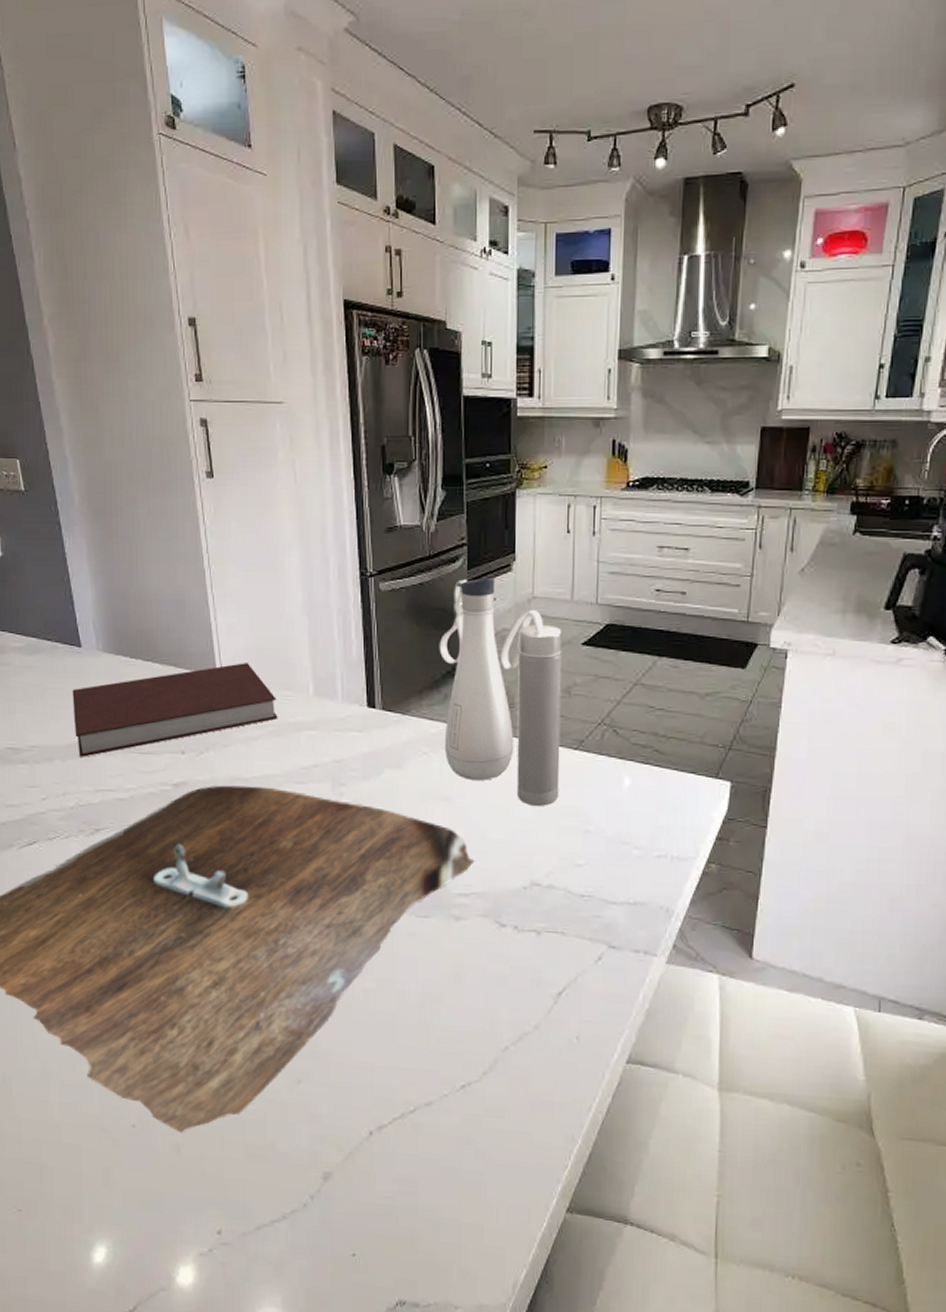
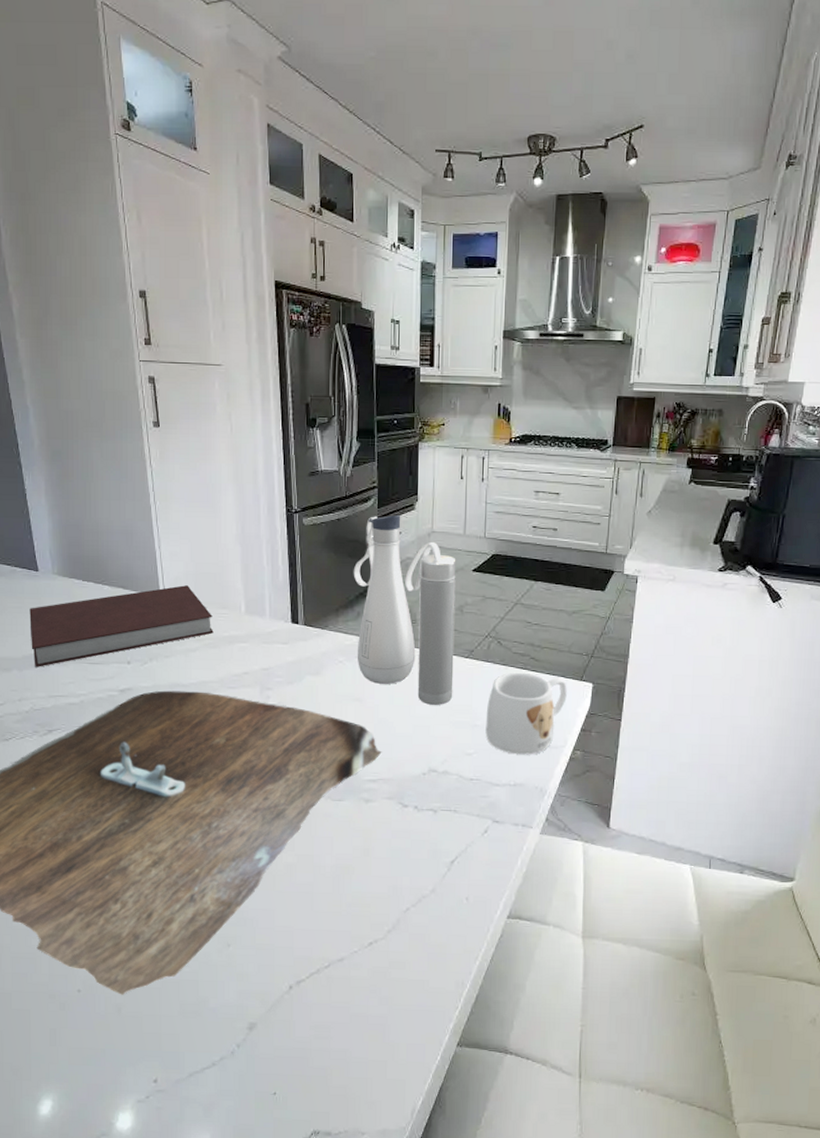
mug: none [599,767,699,868] -> present [485,672,567,755]

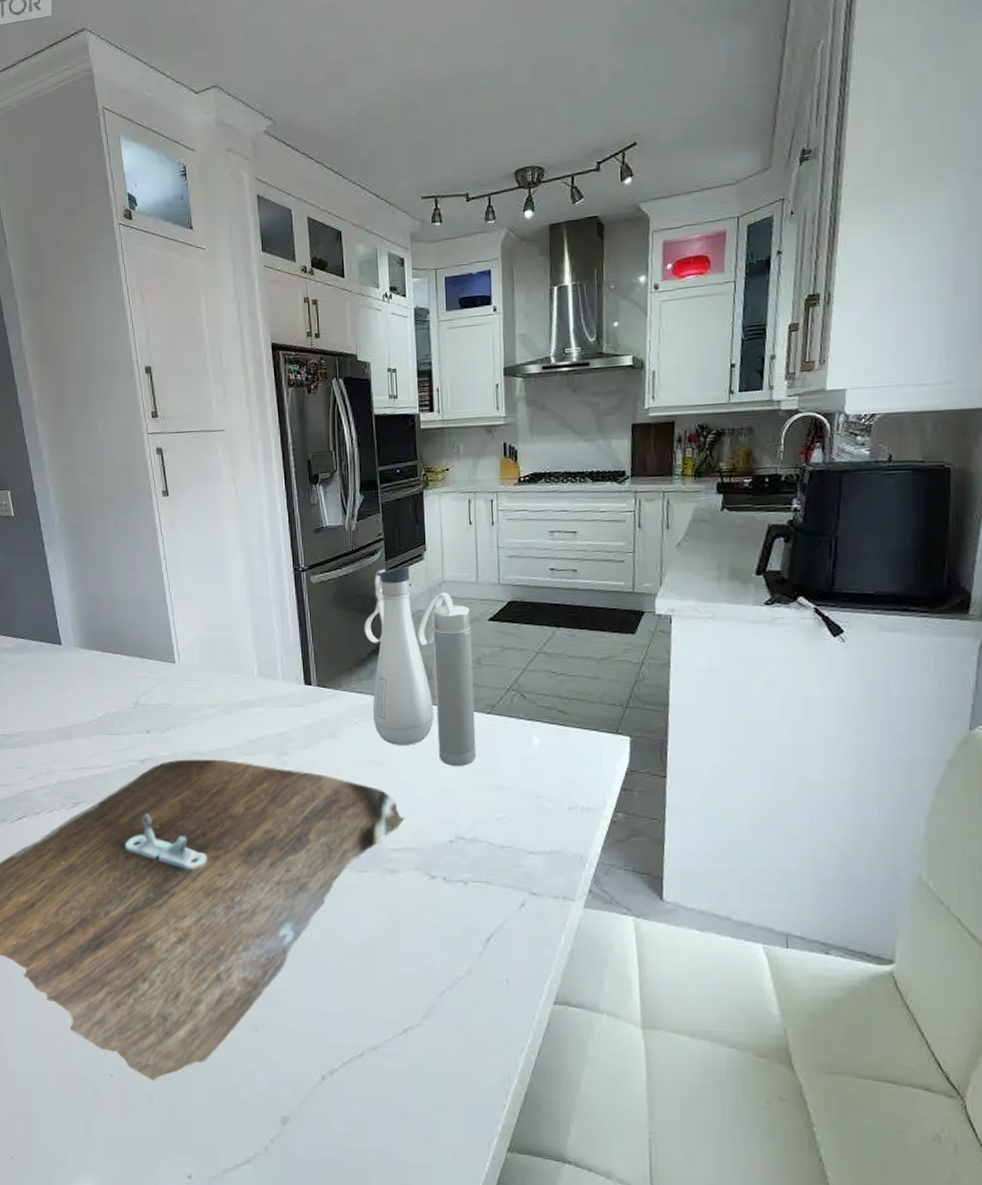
notebook: present [29,585,214,667] -> none [54,651,228,740]
mug: present [485,672,567,755] -> none [513,727,602,819]

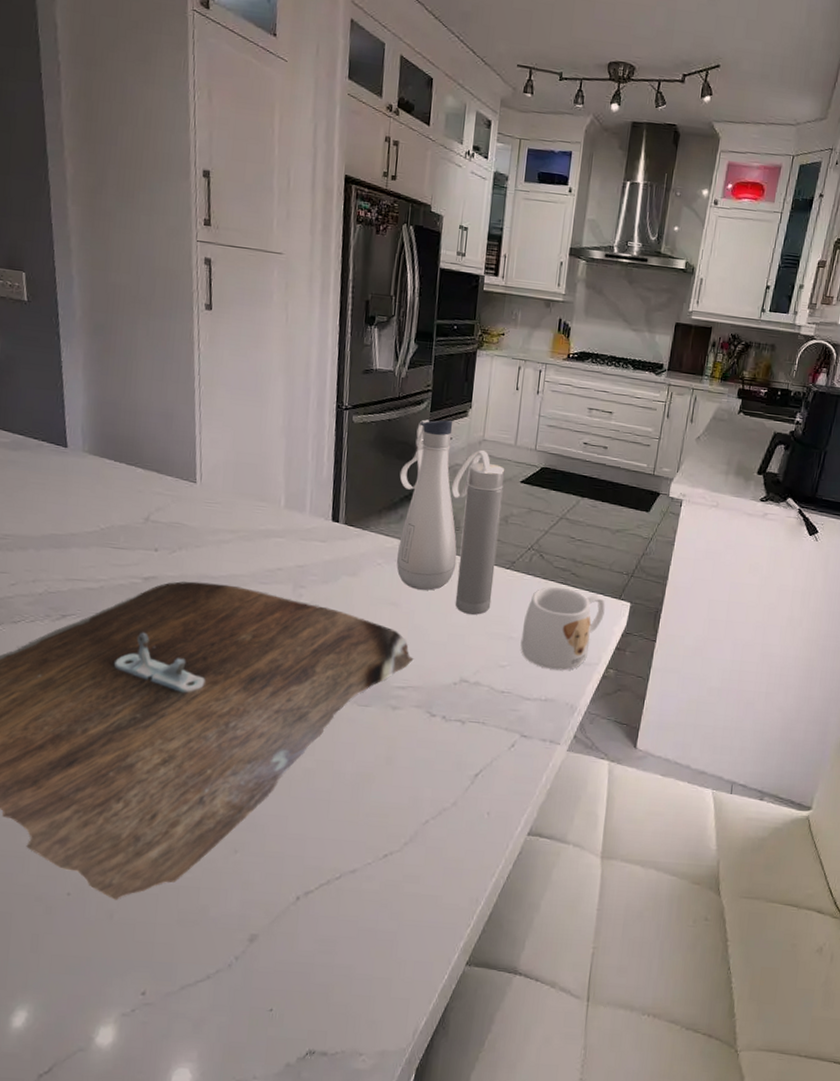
mug: none [513,727,602,819] -> present [520,586,605,671]

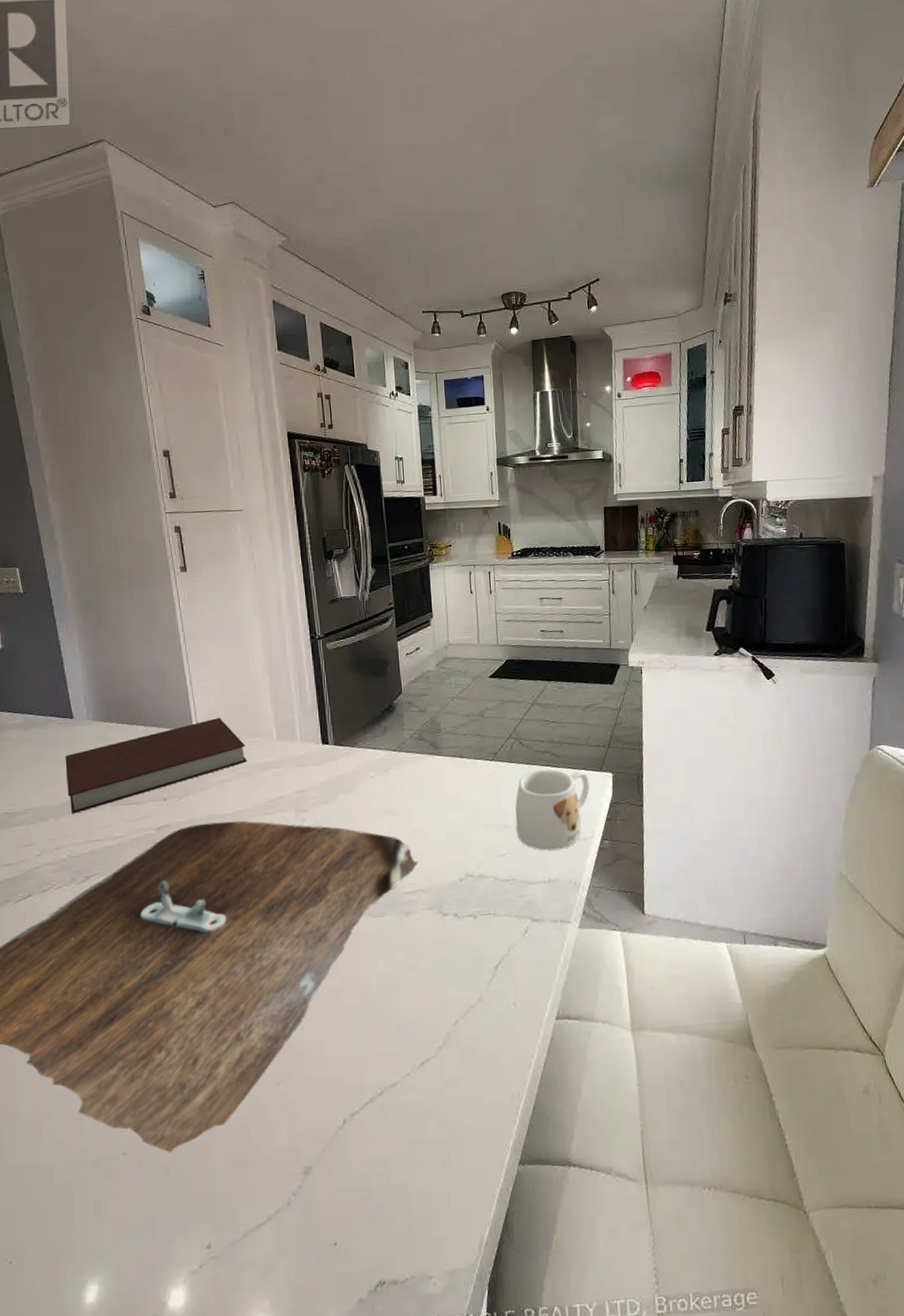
notebook: none [51,474,250,548] -> present [65,718,247,814]
water bottle: present [396,419,505,615] -> none [377,631,482,810]

